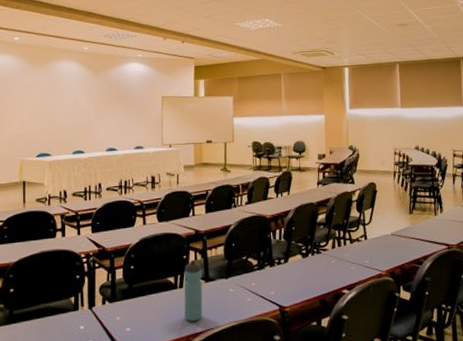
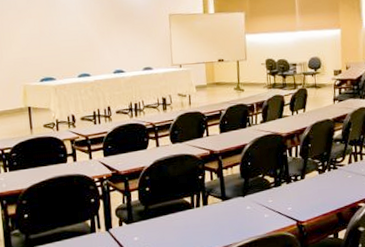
water bottle: present [184,259,203,322] -> none [200,179,221,239]

